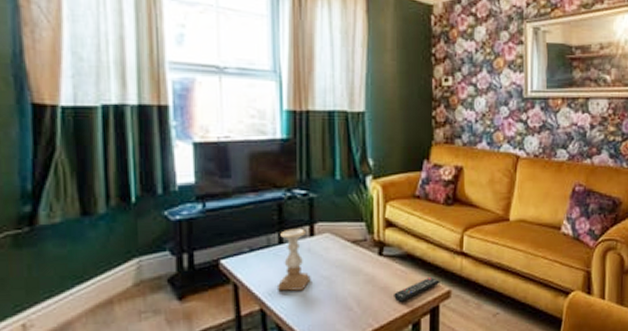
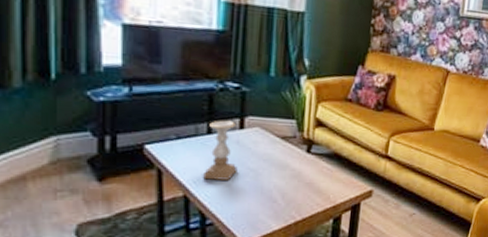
remote control: present [394,278,440,302] -> none [318,177,364,197]

